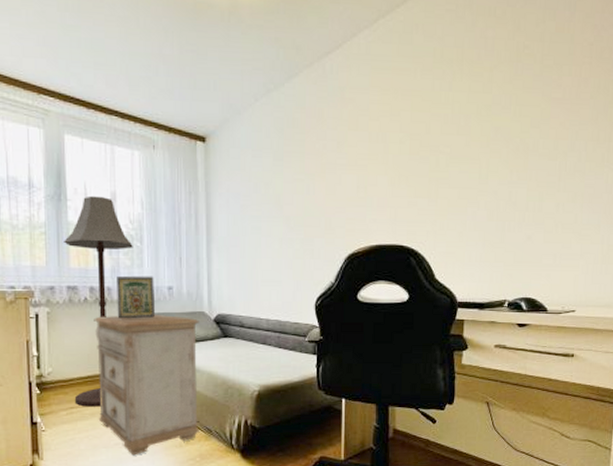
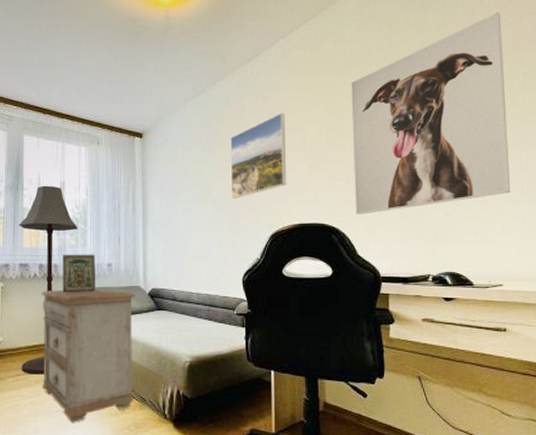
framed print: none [304,118,366,217] -> present [230,112,287,199]
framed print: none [435,11,603,236] -> present [351,13,511,215]

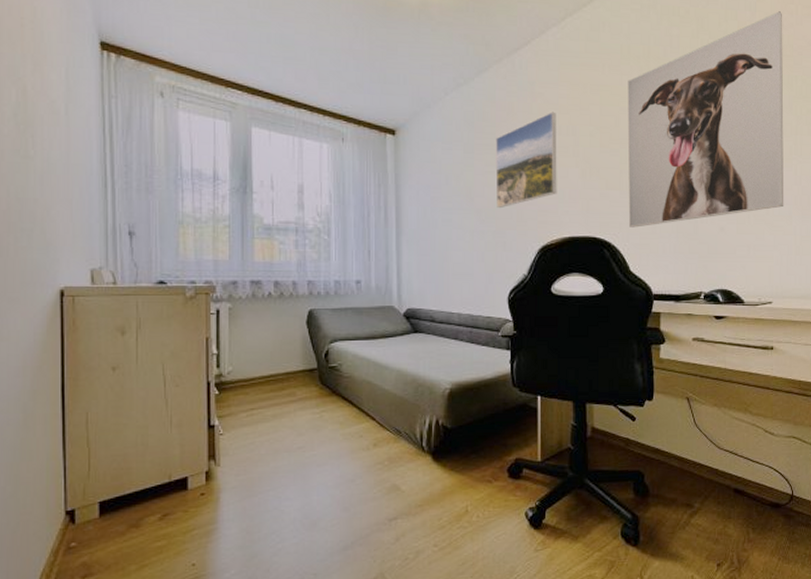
floor lamp: present [19,185,78,375] -> none [248,188,320,408]
nightstand: present [41,288,135,423] -> none [278,309,388,460]
decorative tile: present [62,254,96,293] -> none [303,269,343,314]

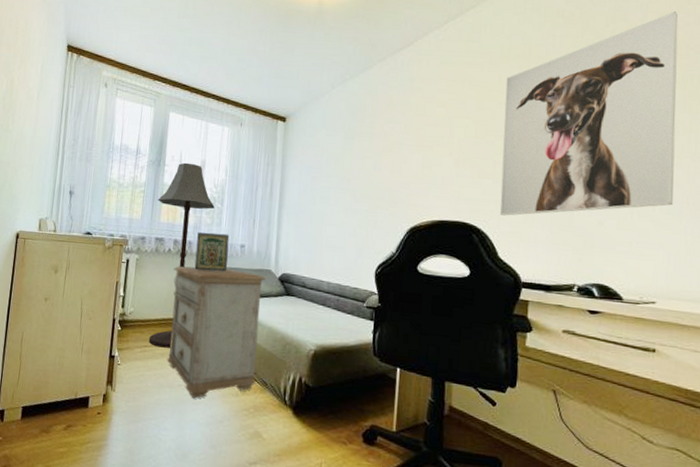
floor lamp: none [248,188,320,408] -> present [148,162,215,348]
nightstand: none [278,309,388,460] -> present [167,266,266,399]
decorative tile: none [303,269,343,314] -> present [194,232,230,272]
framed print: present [495,111,557,209] -> none [371,105,434,190]

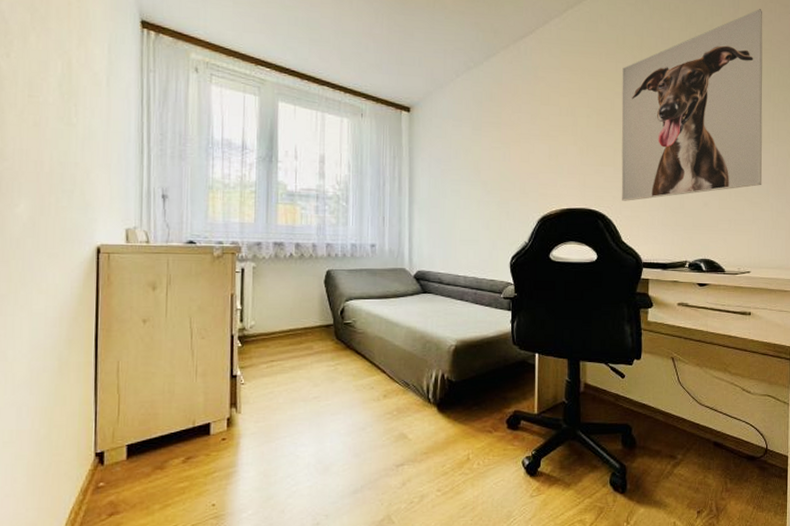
floor lamp: present [148,162,215,348] -> none [273,158,339,360]
nightstand: present [167,266,266,399] -> none [298,270,400,409]
decorative tile: present [194,232,230,272] -> none [321,233,359,275]

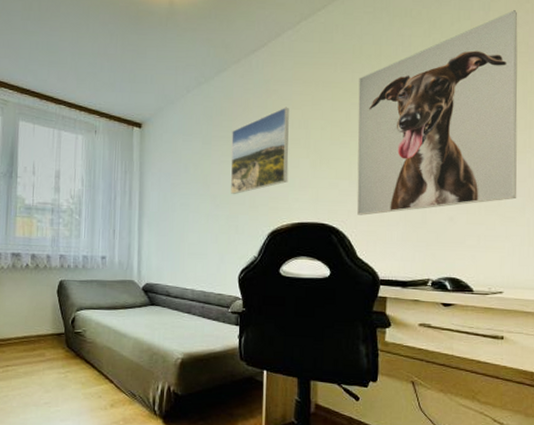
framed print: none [501,94,557,181] -> present [230,107,289,195]

